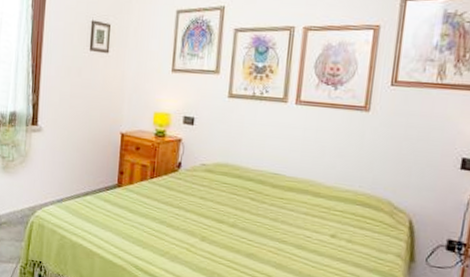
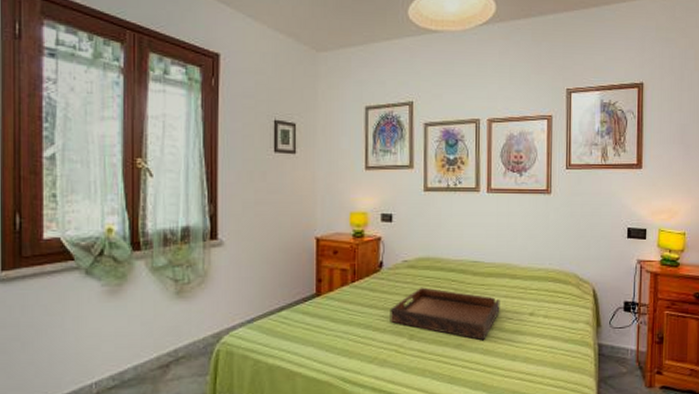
serving tray: none [183,192,299,255] -> present [390,287,500,341]

